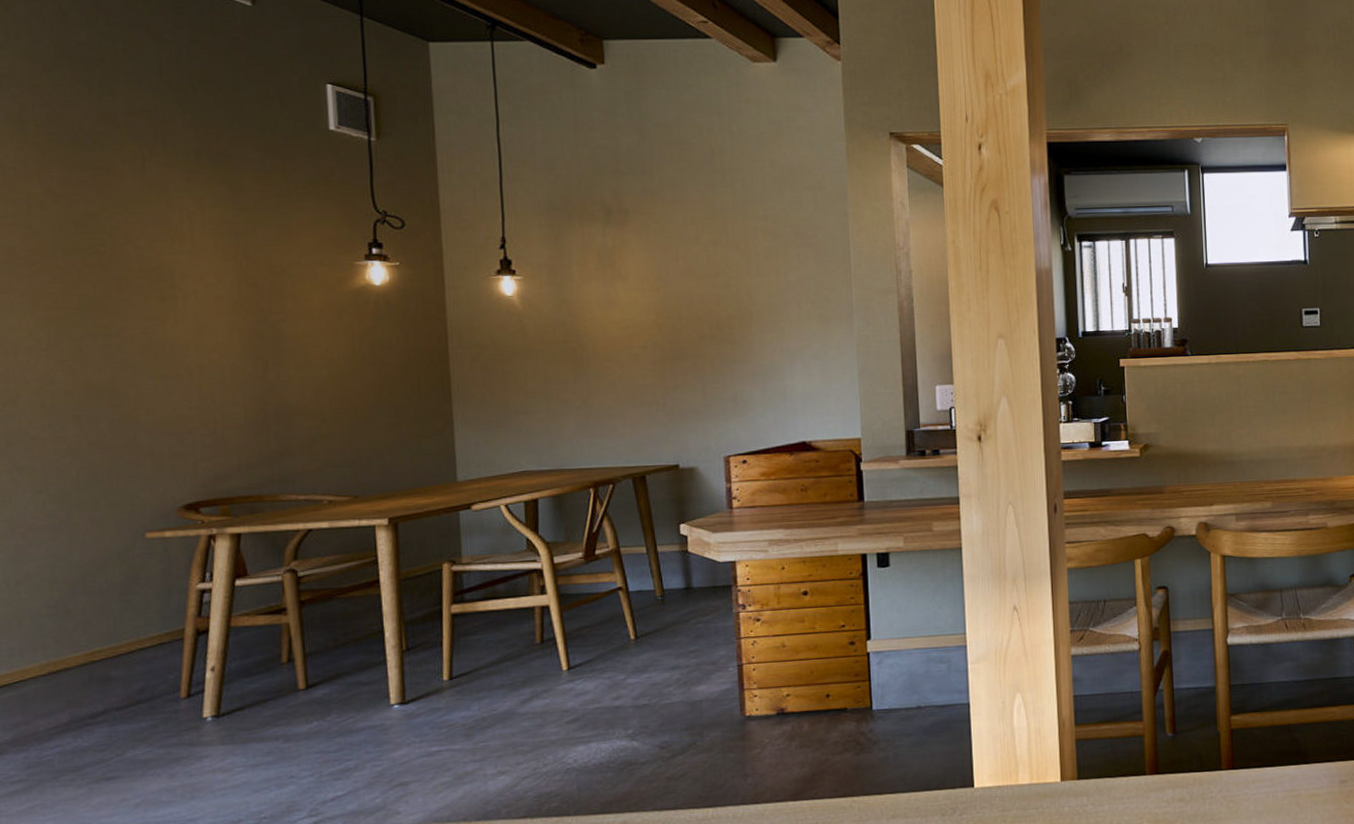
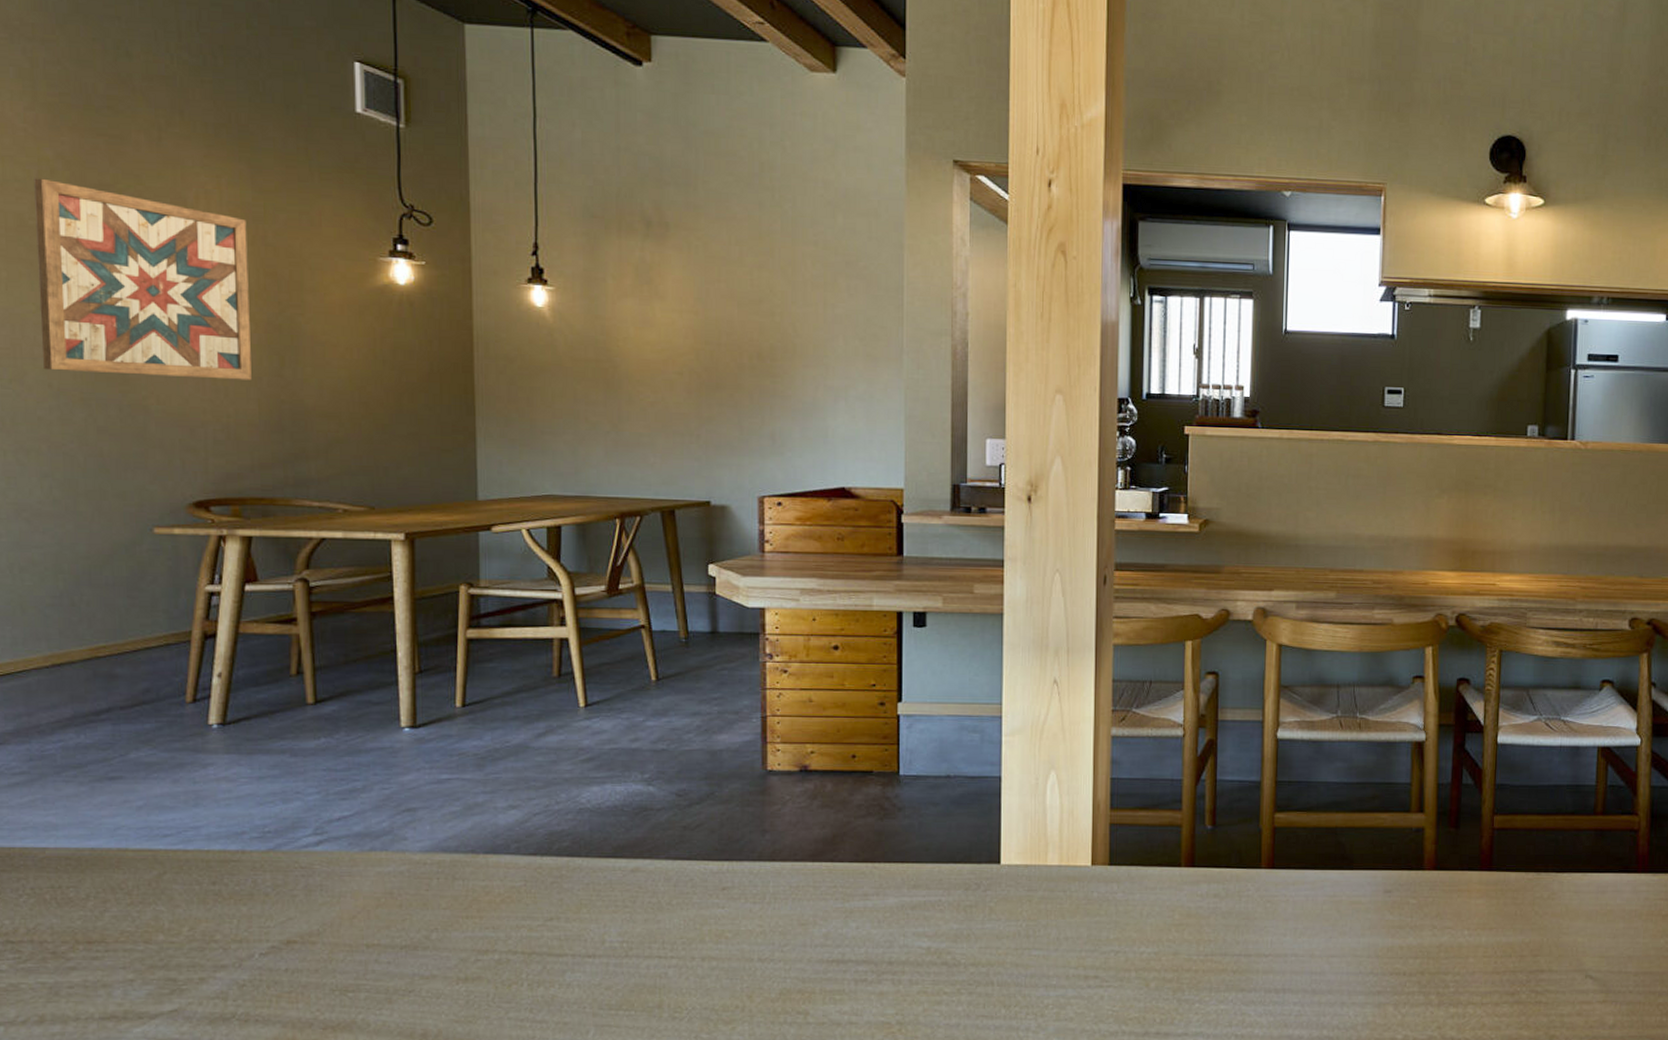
wall art: none [24,212,237,392] -> present [34,178,252,380]

